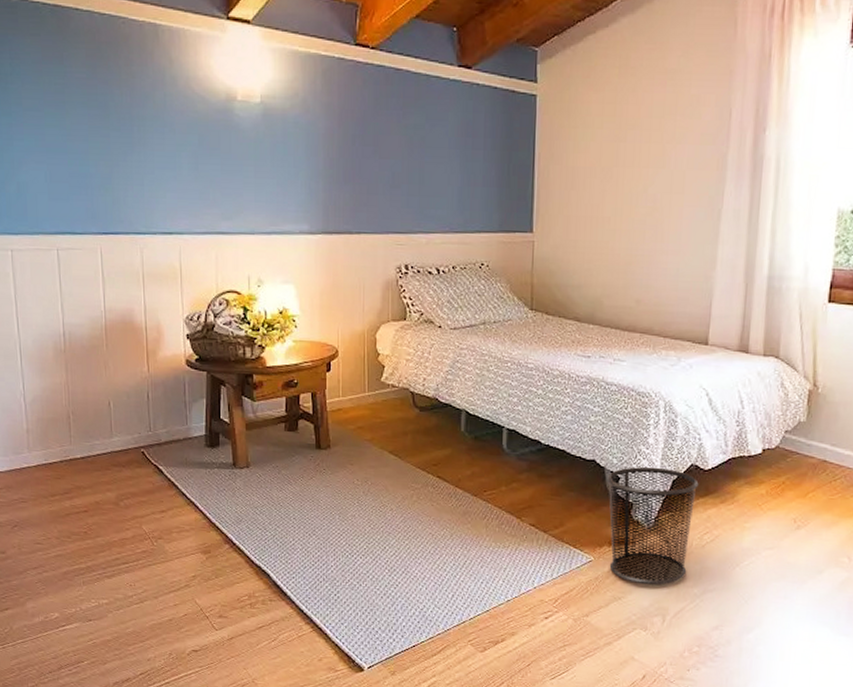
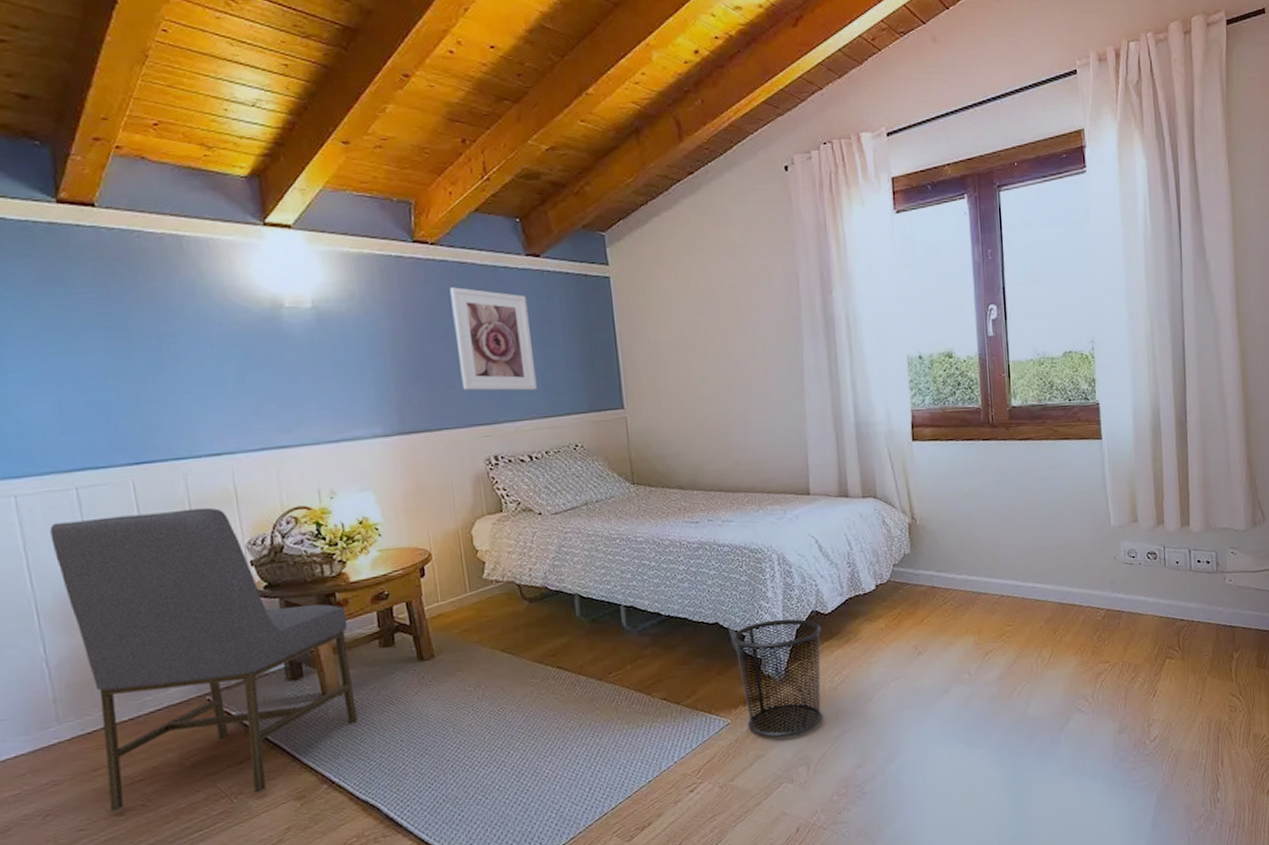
chair: none [35,278,260,541] -> present [49,507,358,811]
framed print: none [383,93,454,204] -> present [450,287,537,391]

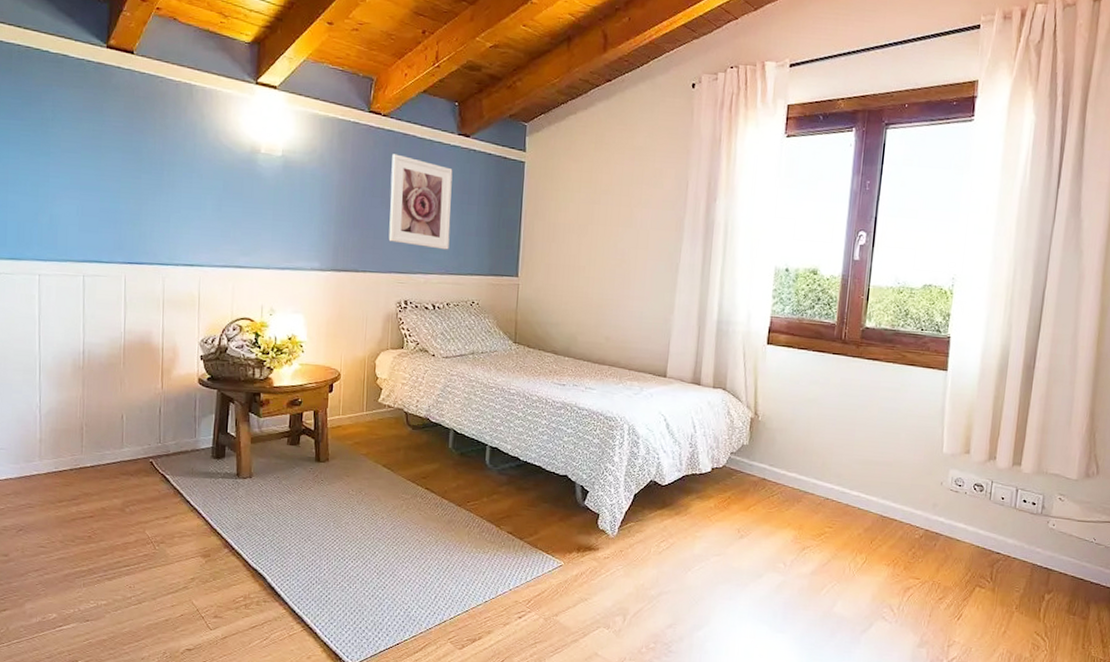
chair: present [49,507,358,811] -> none [59,300,266,545]
waste bin: present [732,618,823,738] -> none [577,482,657,588]

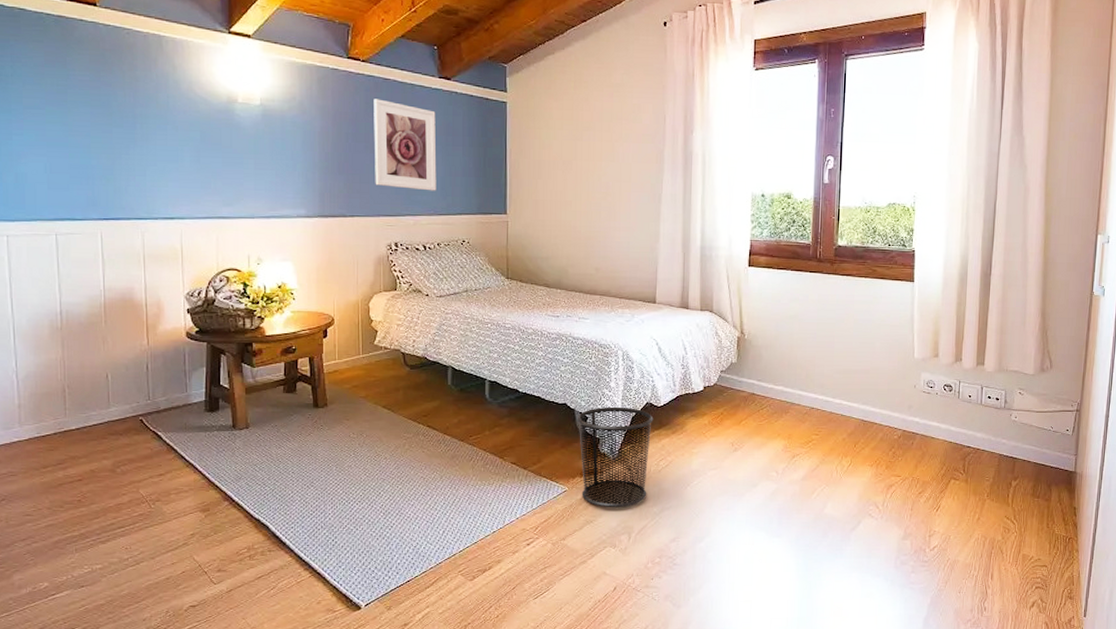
waste bin: none [577,482,657,588] -> present [577,406,654,508]

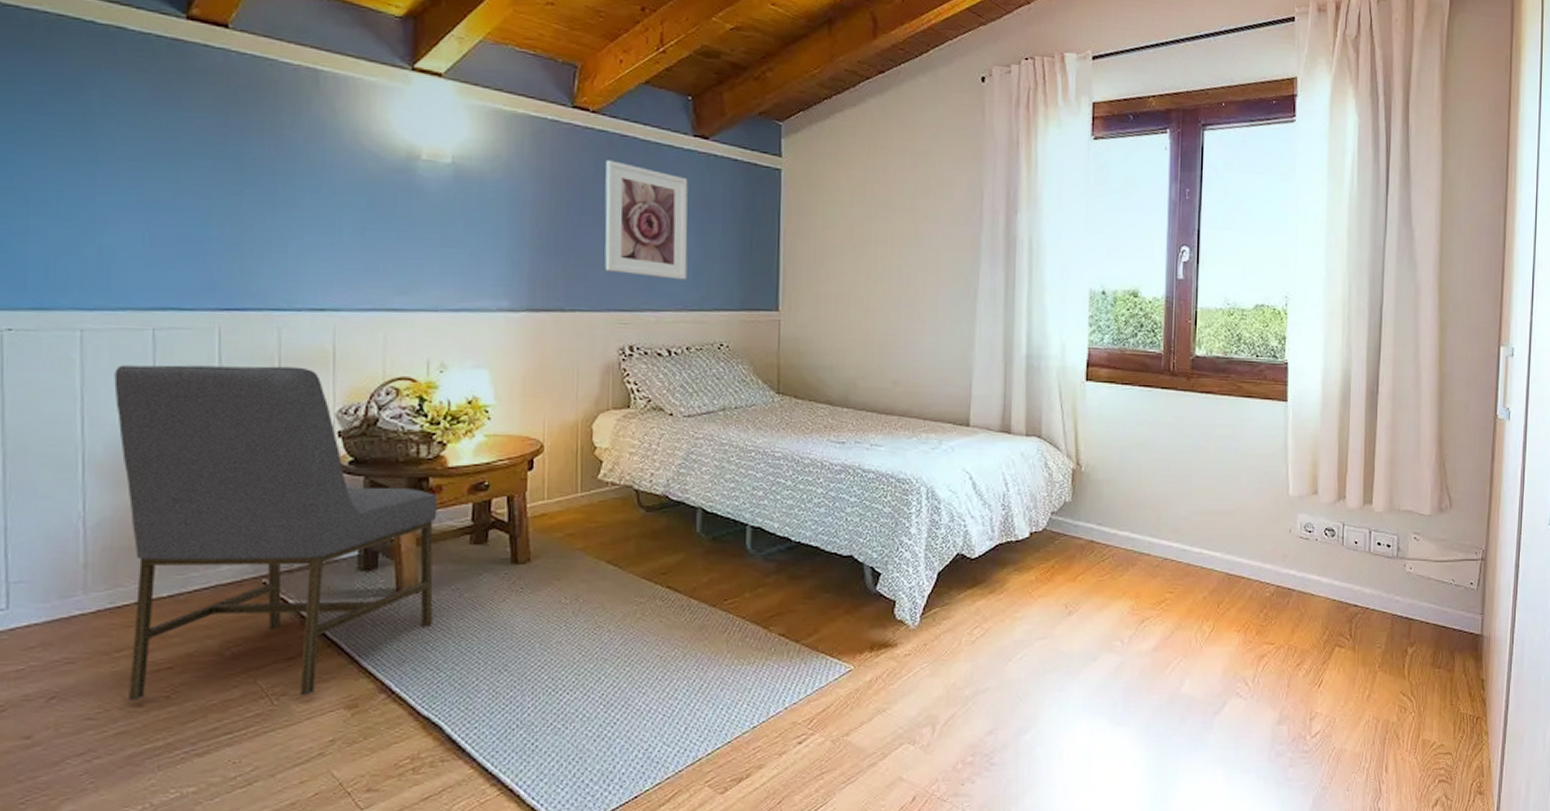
chair: none [31,260,260,502] -> present [114,365,438,700]
waste bin: present [577,406,654,508] -> none [866,559,966,692]

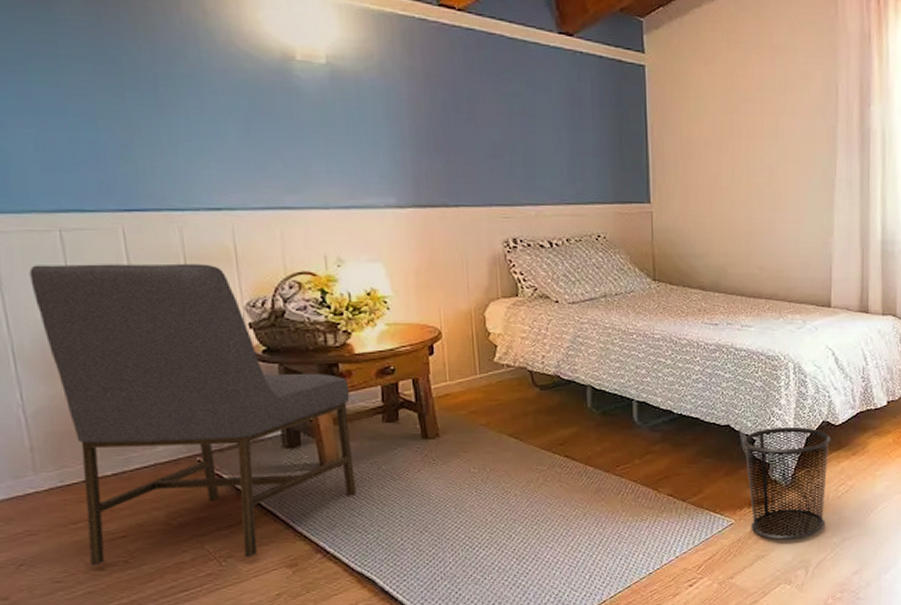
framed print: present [604,160,688,280] -> none [476,58,562,175]
waste bin: none [866,559,966,692] -> present [742,426,831,541]

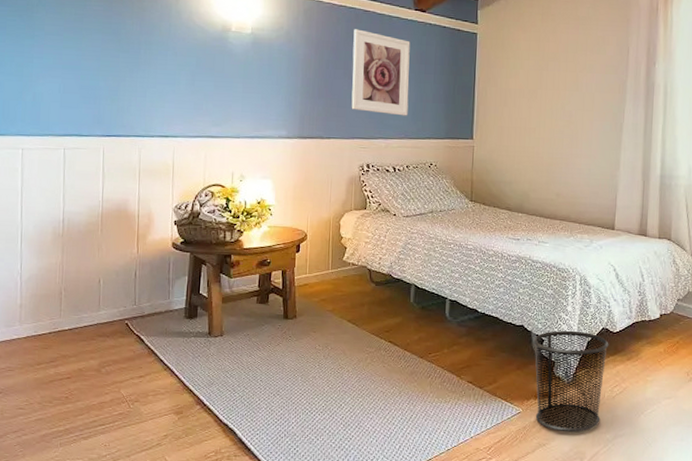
chair: present [29,263,356,565] -> none [40,172,237,403]
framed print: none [476,58,562,175] -> present [351,29,410,116]

